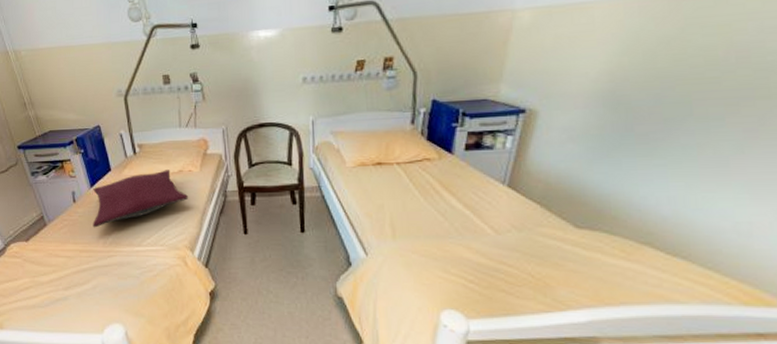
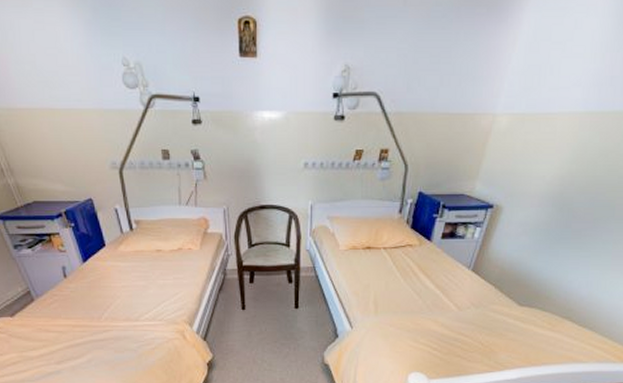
pillow: present [93,170,188,228] -> none [86,247,187,303]

